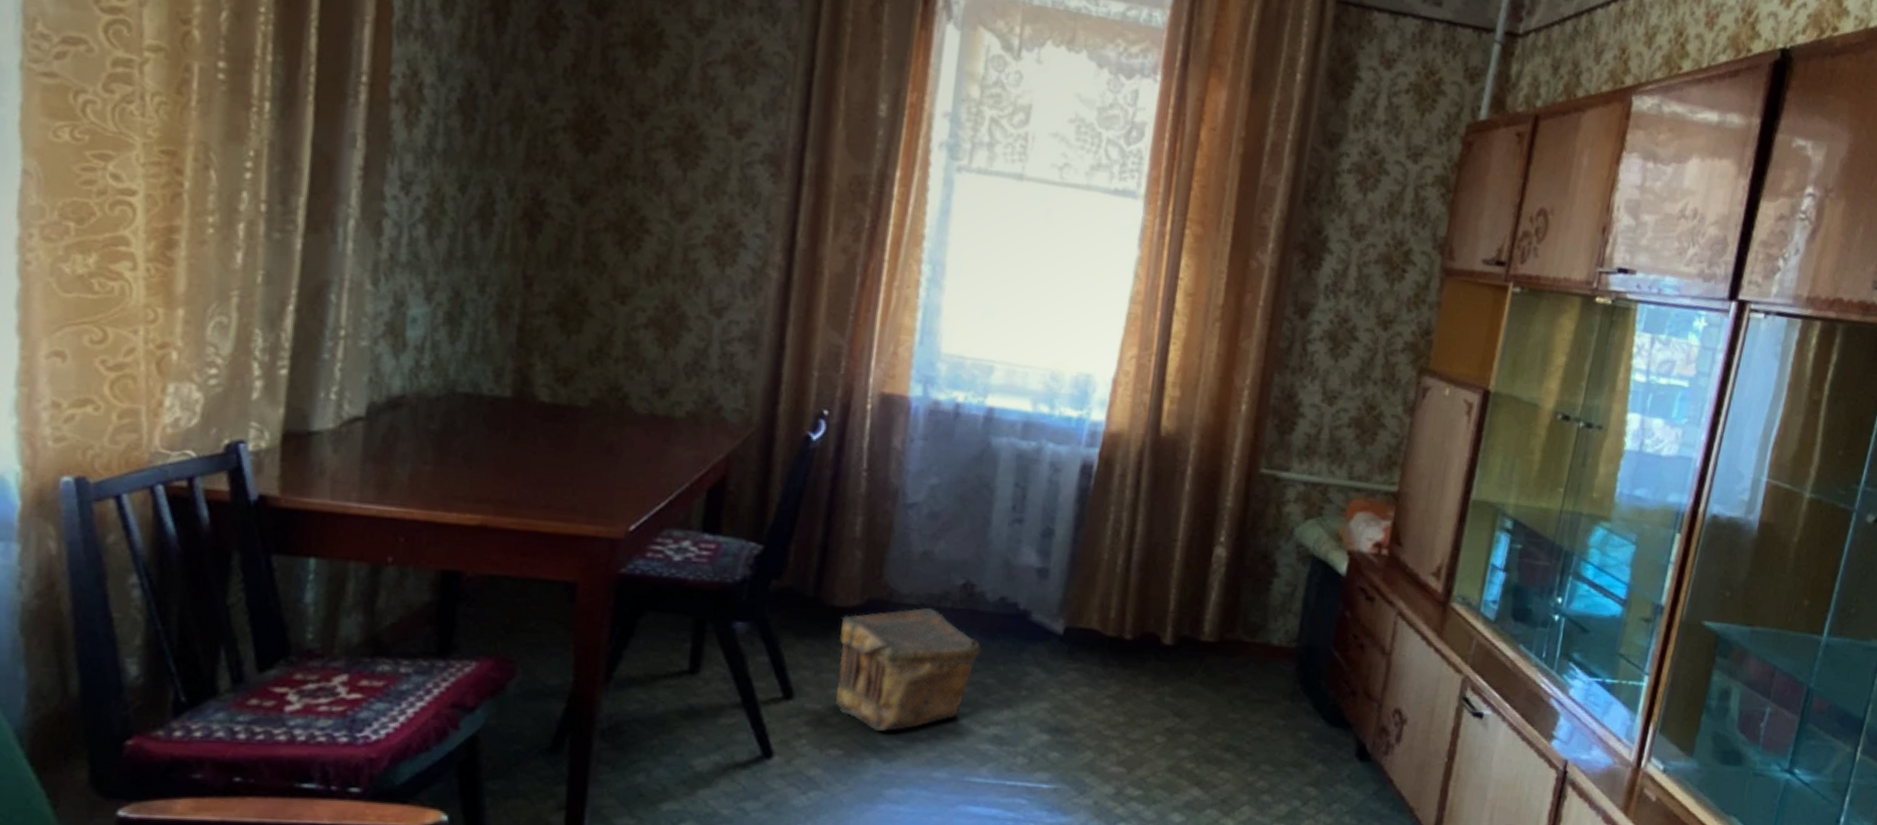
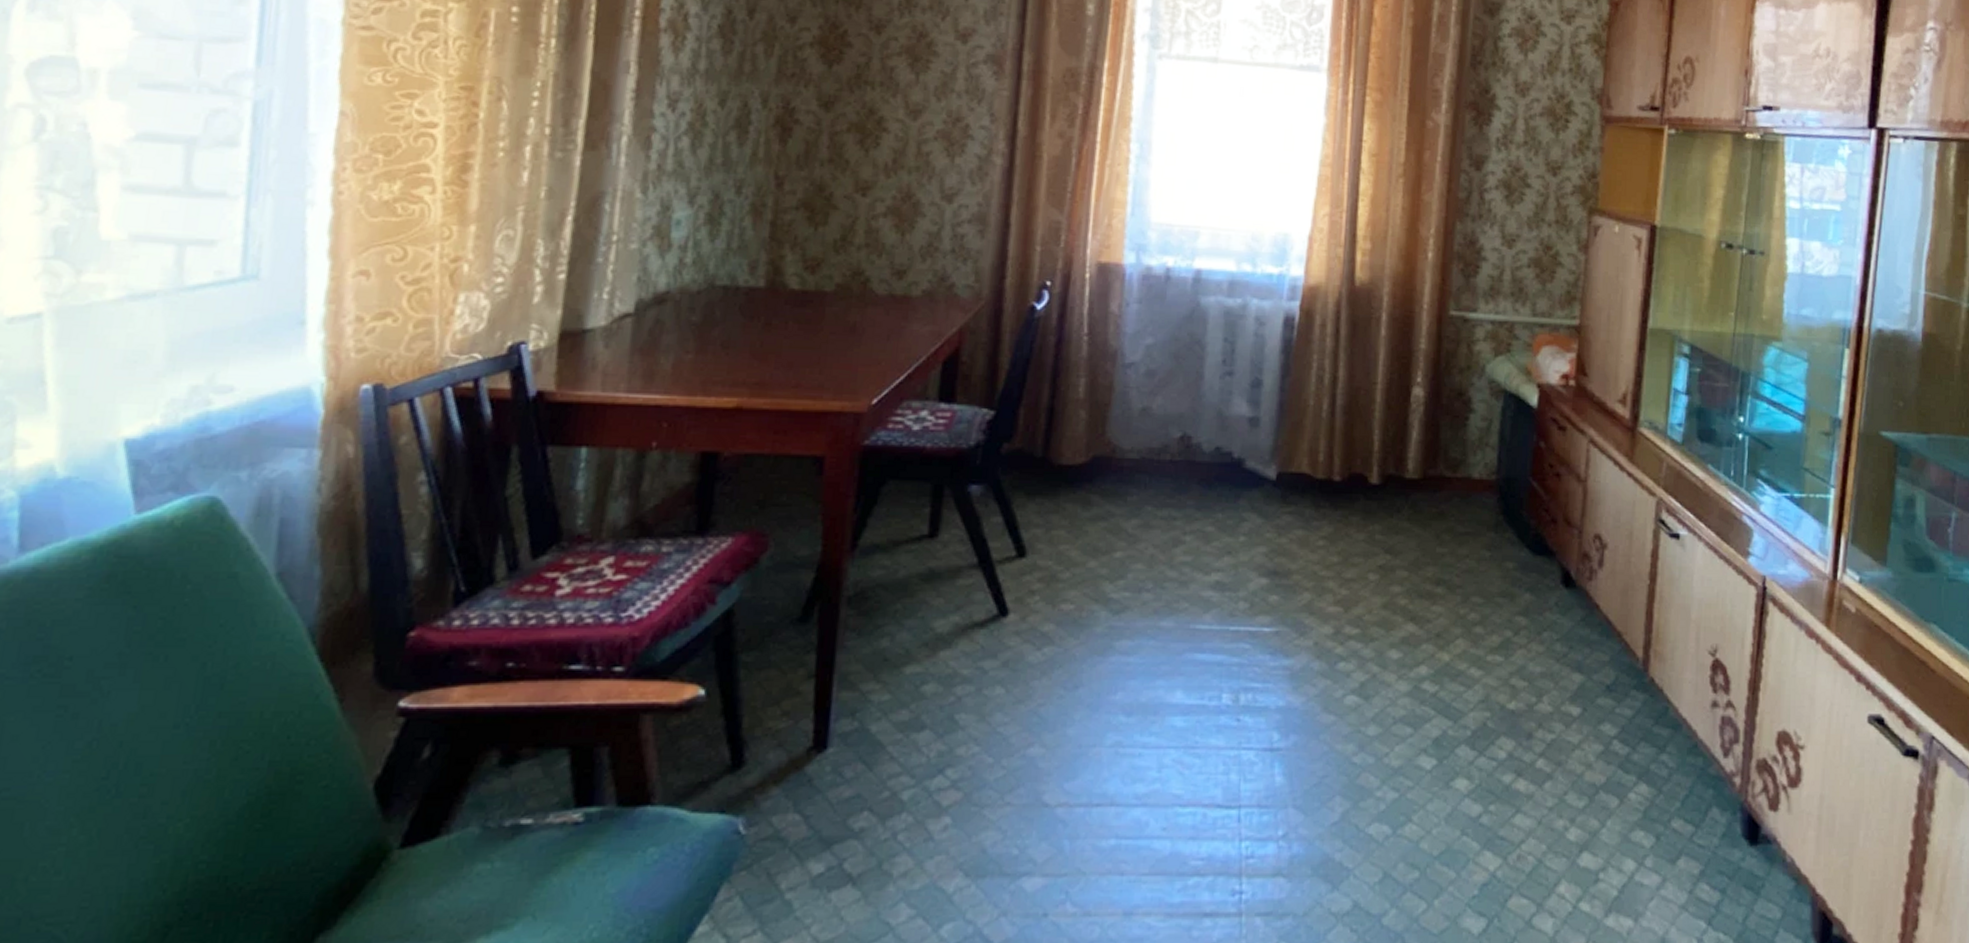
pouch: present [836,607,982,732] -> none [1066,461,1200,585]

